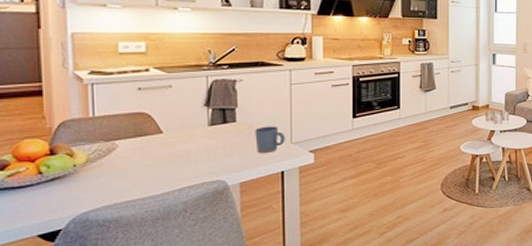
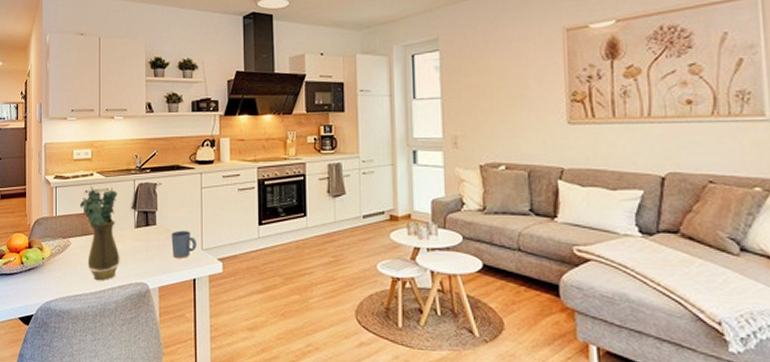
vase: none [129,83,189,182] -> present [79,186,120,280]

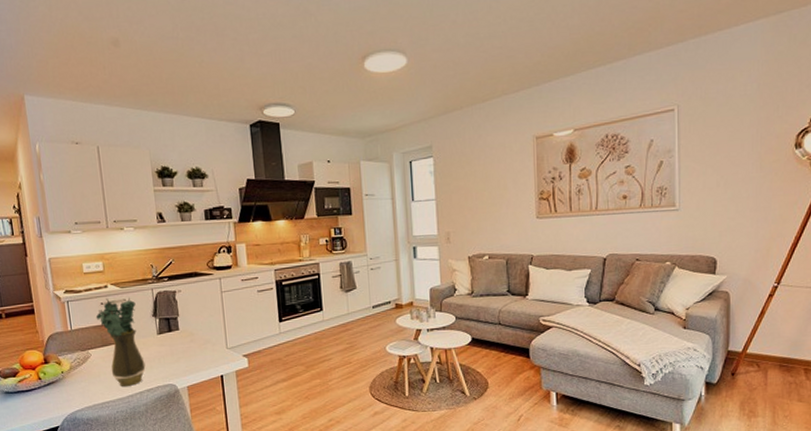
mug: present [171,230,197,258] -> none [195,332,222,358]

